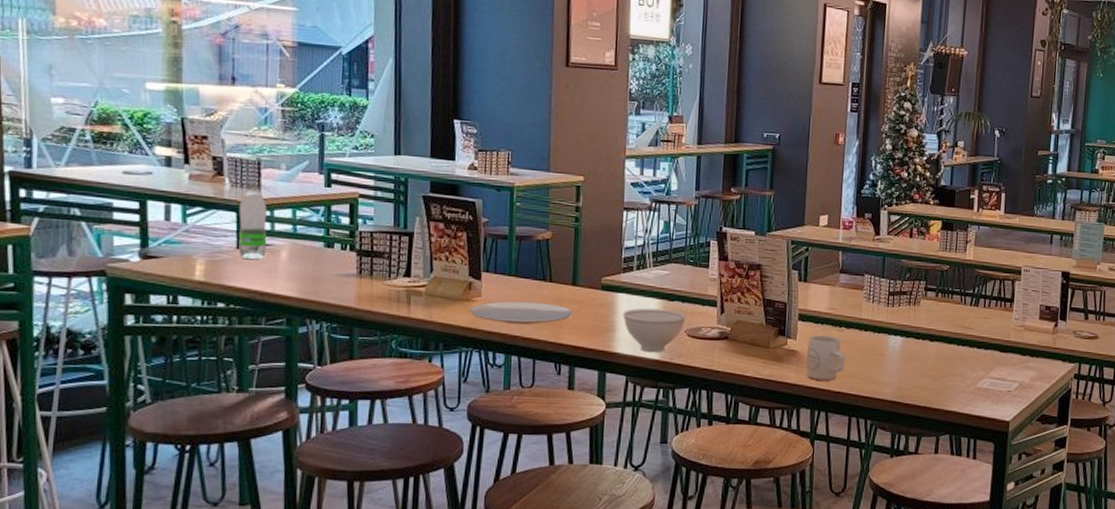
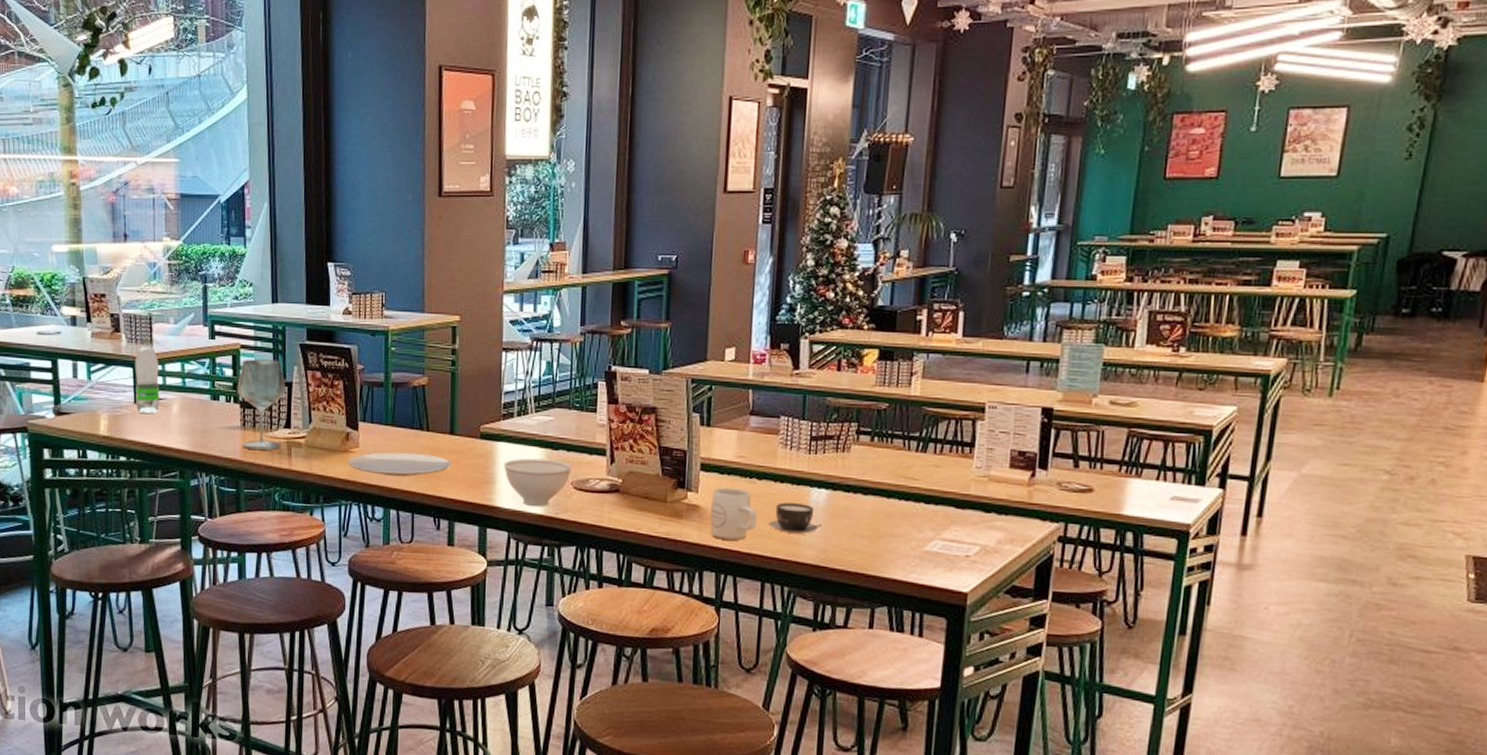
wine glass: none [354,208,407,299] -> present [237,359,286,451]
teacup: none [854,348,897,374] -> present [768,503,822,534]

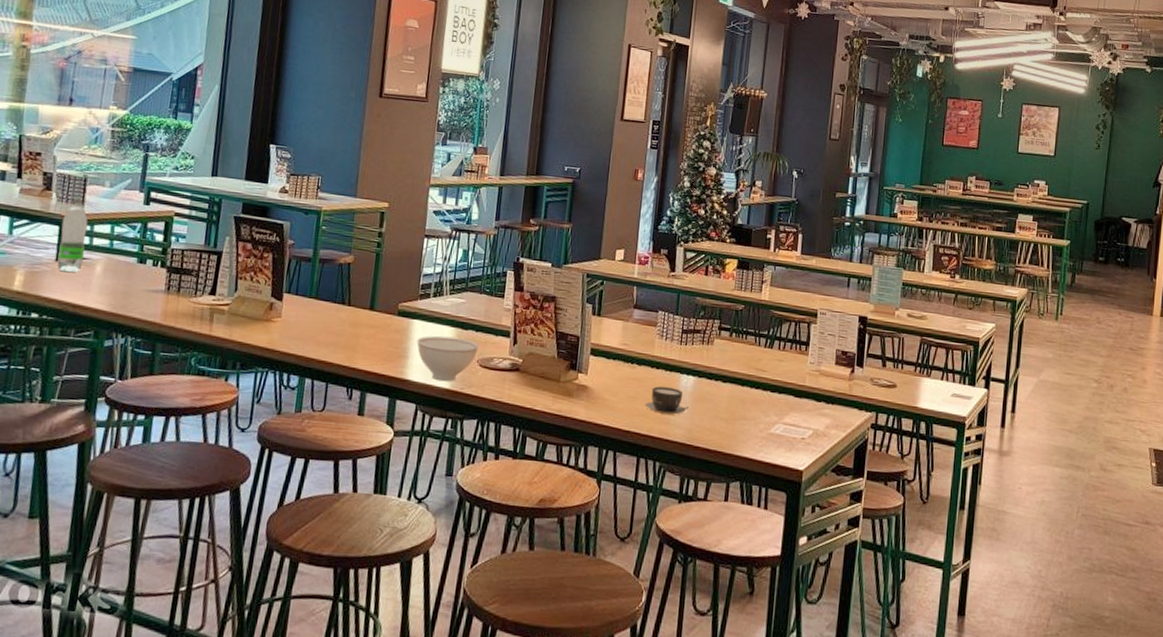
wine glass: present [237,359,286,451] -> none [164,226,216,315]
plate: present [348,452,451,476] -> none [269,323,368,348]
mug: present [710,487,758,540] -> none [596,371,637,419]

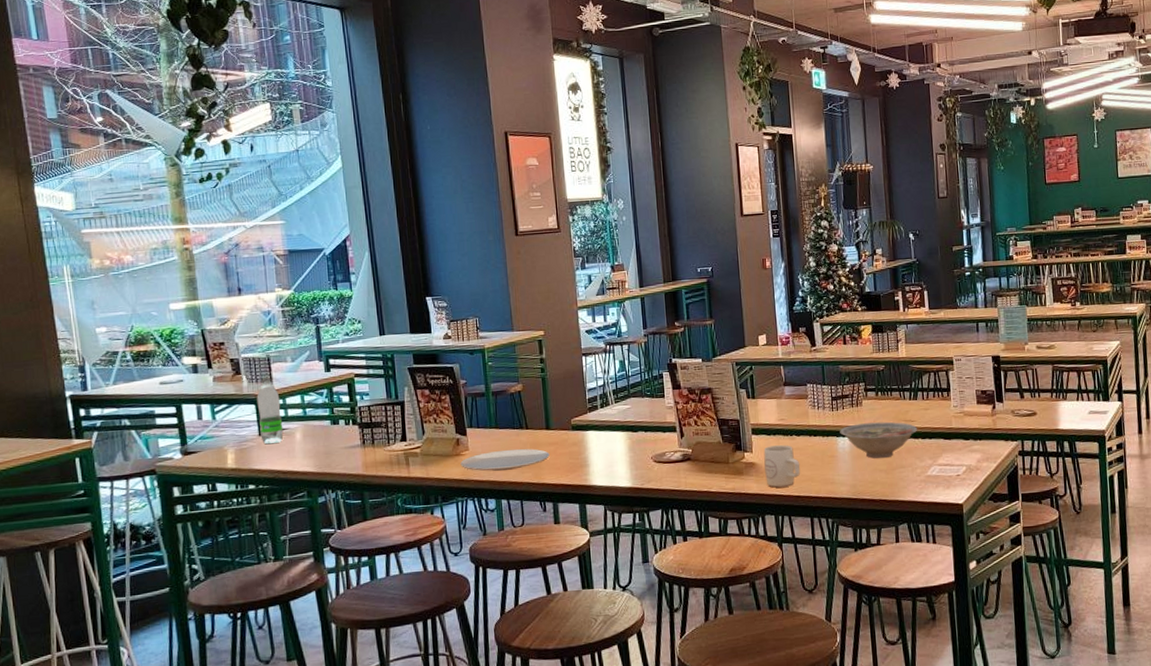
plate: none [269,323,368,348] -> present [460,448,550,471]
bowl: present [417,335,479,381] -> none [594,440,650,481]
mug: none [596,371,637,419] -> present [763,445,801,488]
teacup: present [645,386,689,415] -> none [809,451,850,476]
soup bowl: none [684,363,769,407] -> present [840,421,918,459]

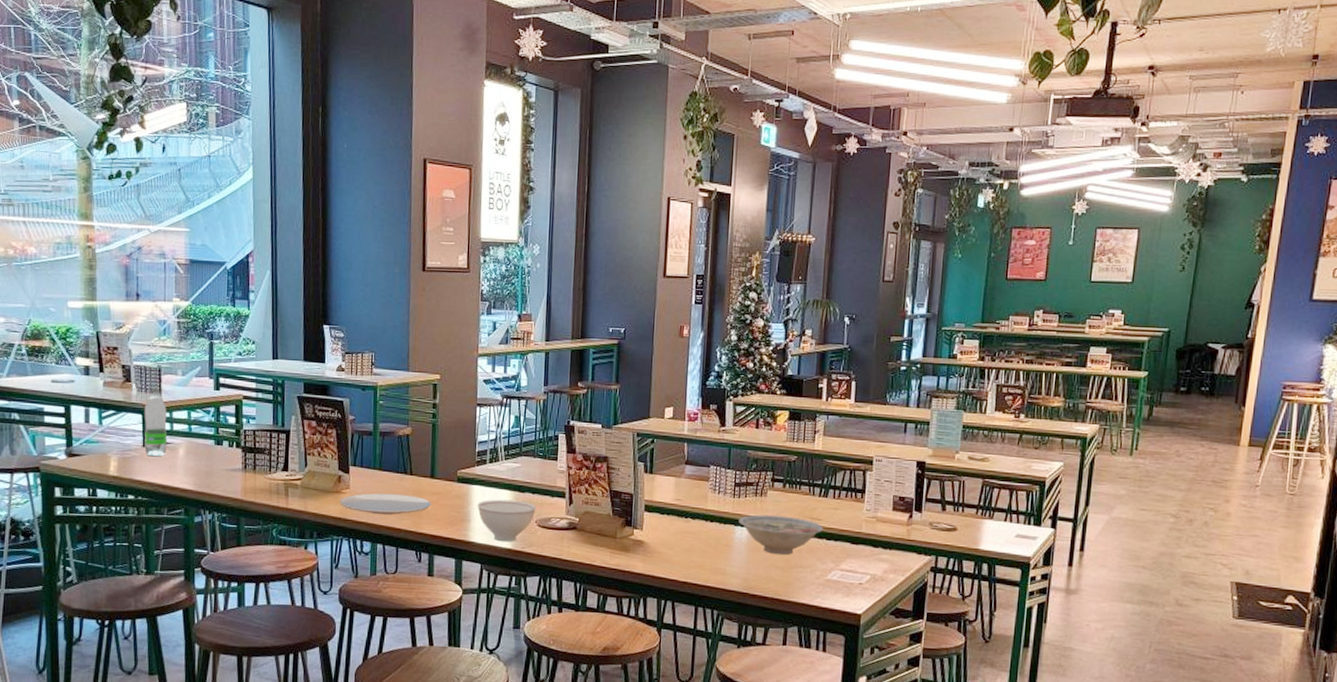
bowl: none [594,440,650,481] -> present [477,499,536,541]
mug: present [763,445,801,488] -> none [653,526,692,571]

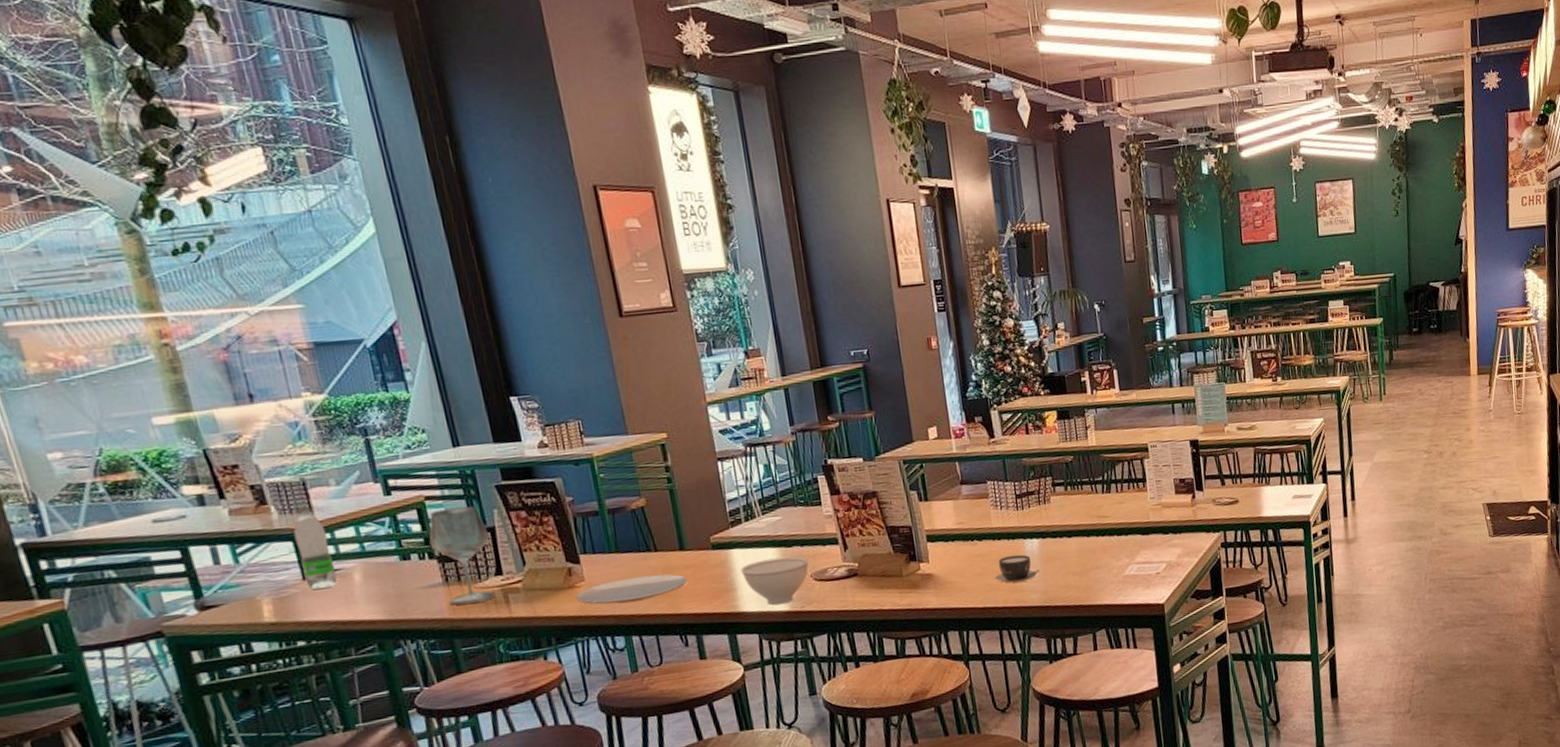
wine glass: none [239,408,284,491] -> present [429,506,495,605]
teacup: none [700,539,744,565] -> present [994,554,1040,583]
soup bowl: present [738,514,824,556] -> none [1026,518,1113,561]

